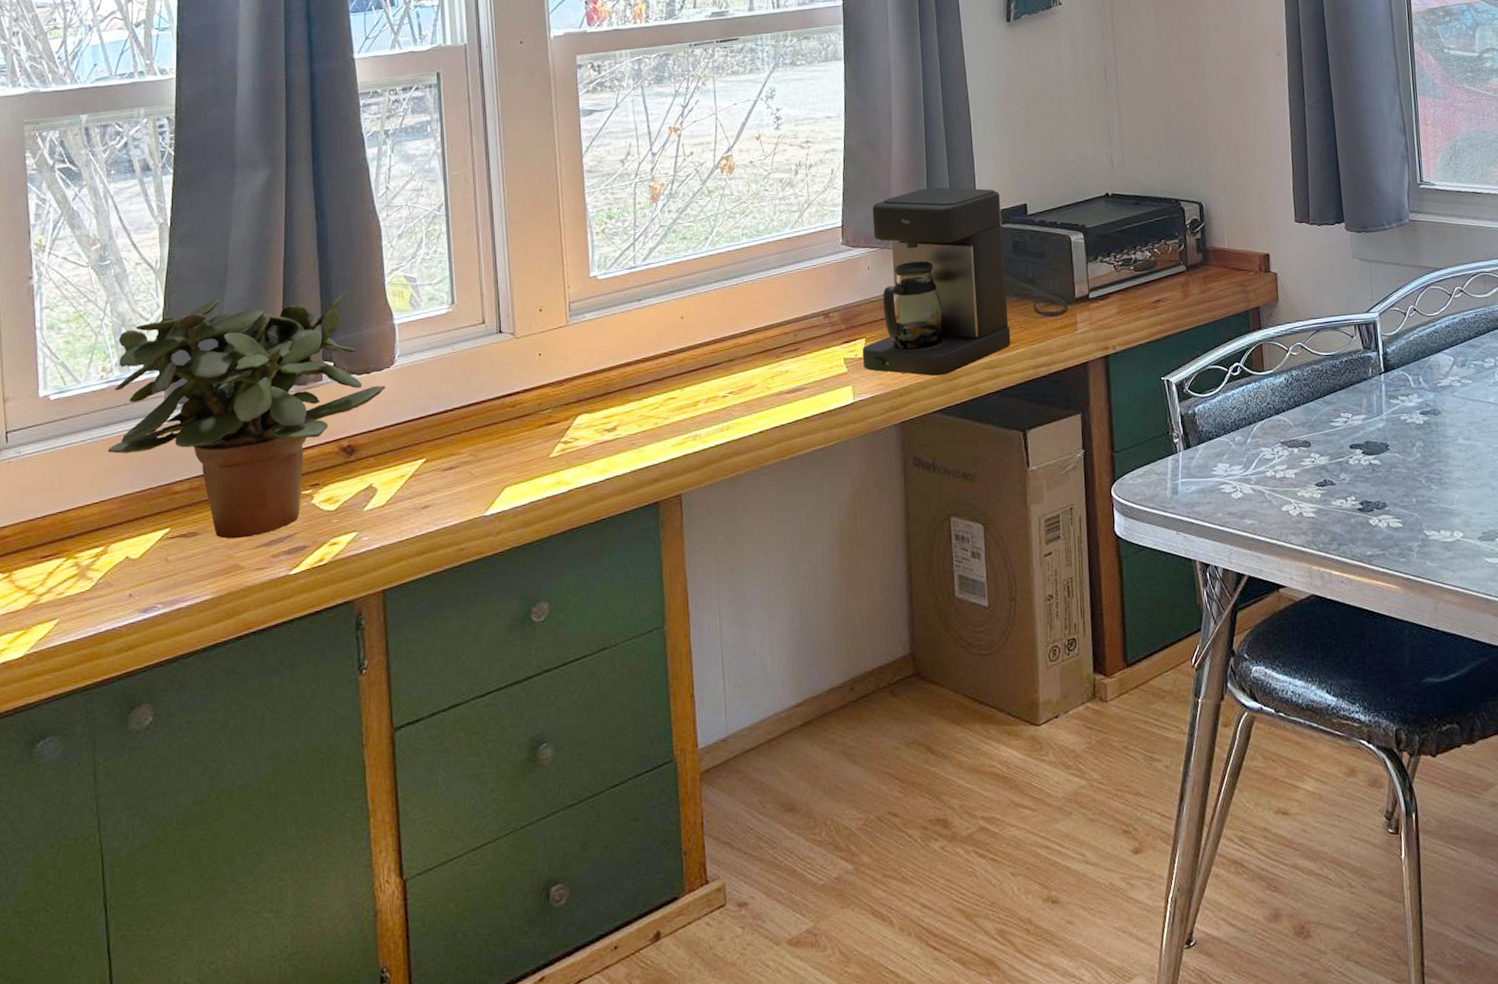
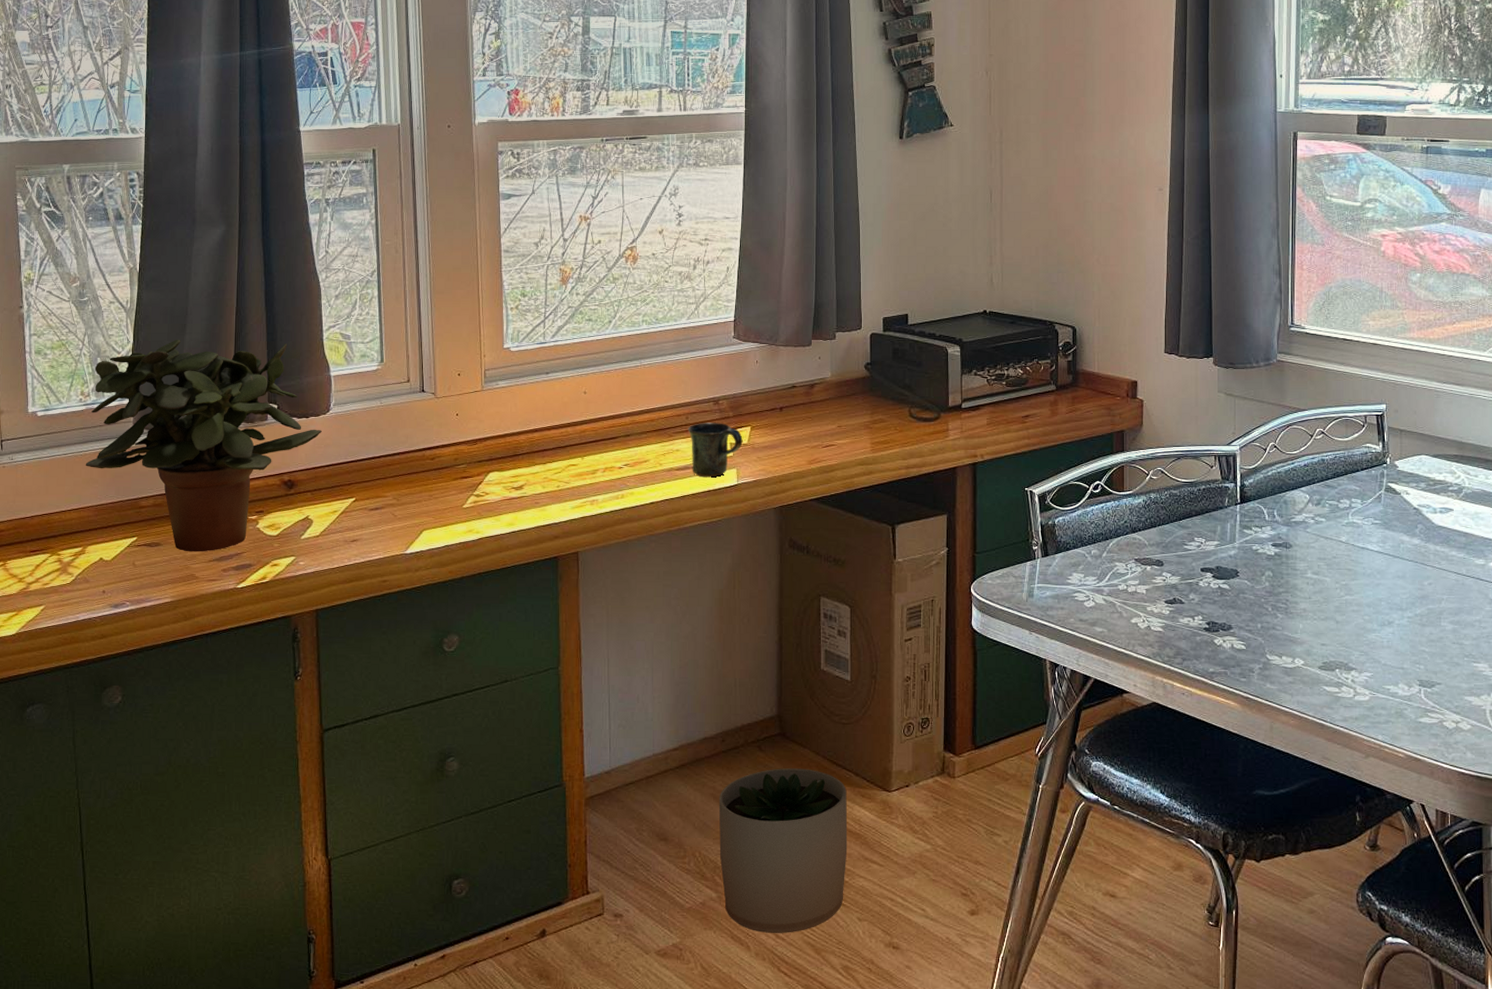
mug: none [797,337,858,399] -> present [688,423,743,478]
planter: none [850,710,996,904] -> present [718,768,848,933]
coffee maker: present [862,187,1011,377] -> none [747,292,885,468]

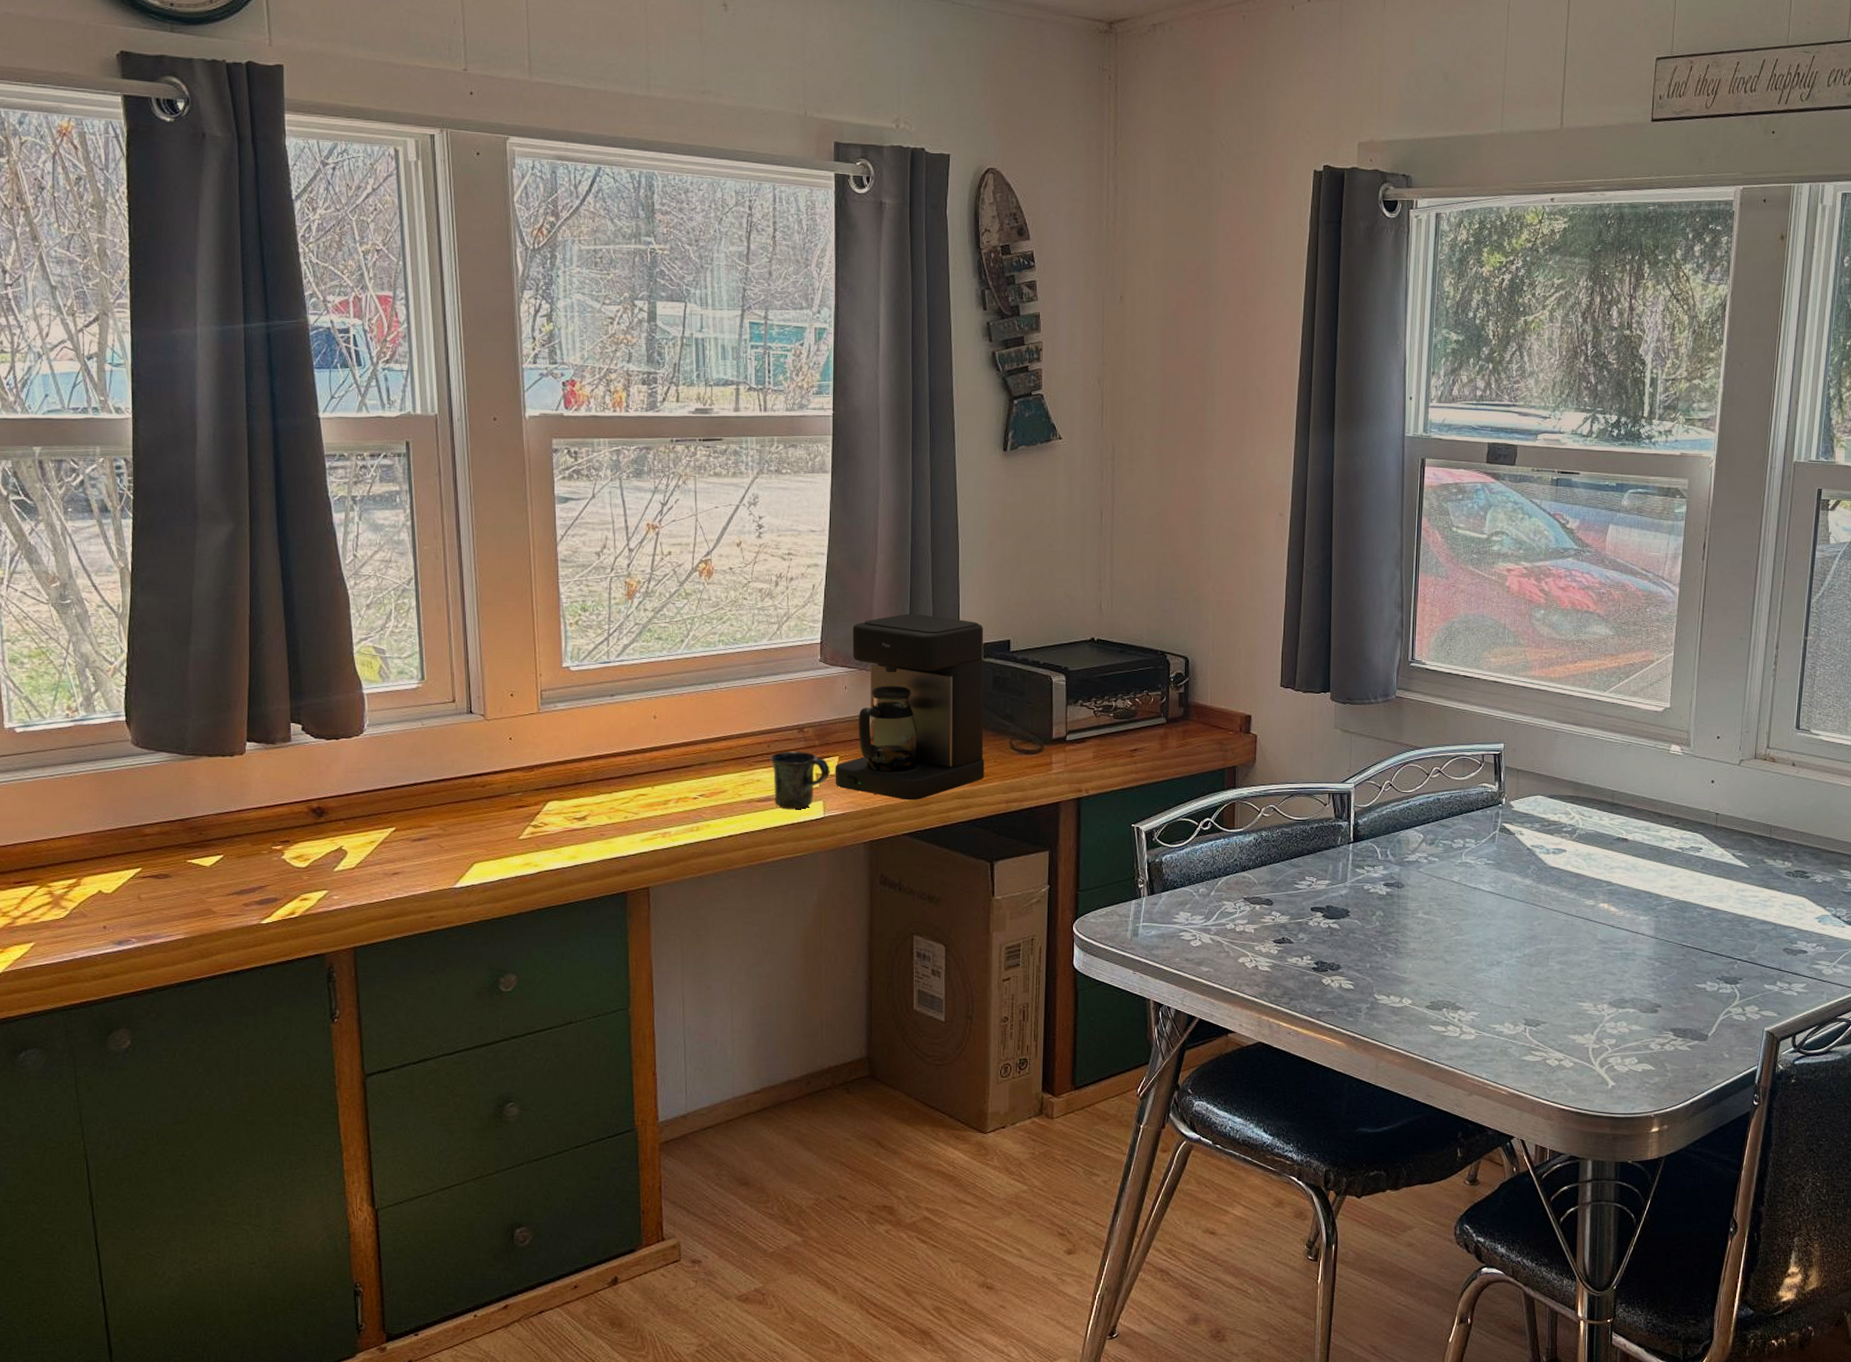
potted plant: present [85,339,322,552] -> none [76,649,355,885]
planter: present [718,768,848,933] -> none [804,1110,941,1276]
coffee maker: none [747,292,885,468] -> present [835,613,985,801]

